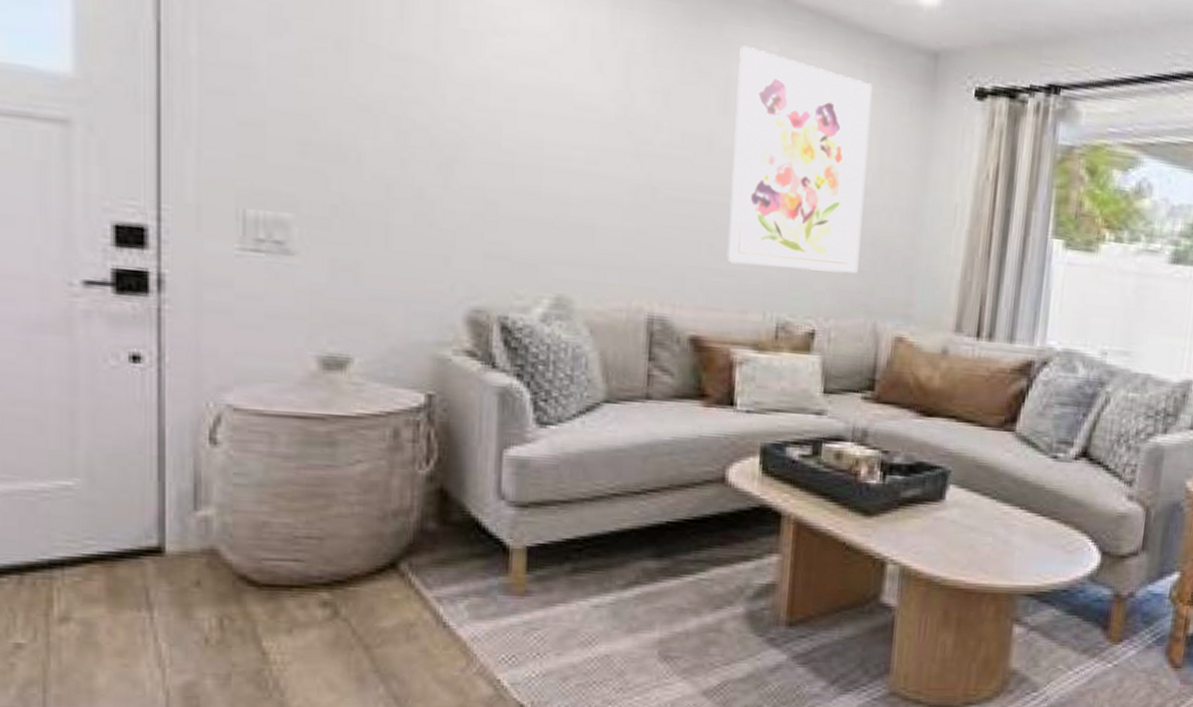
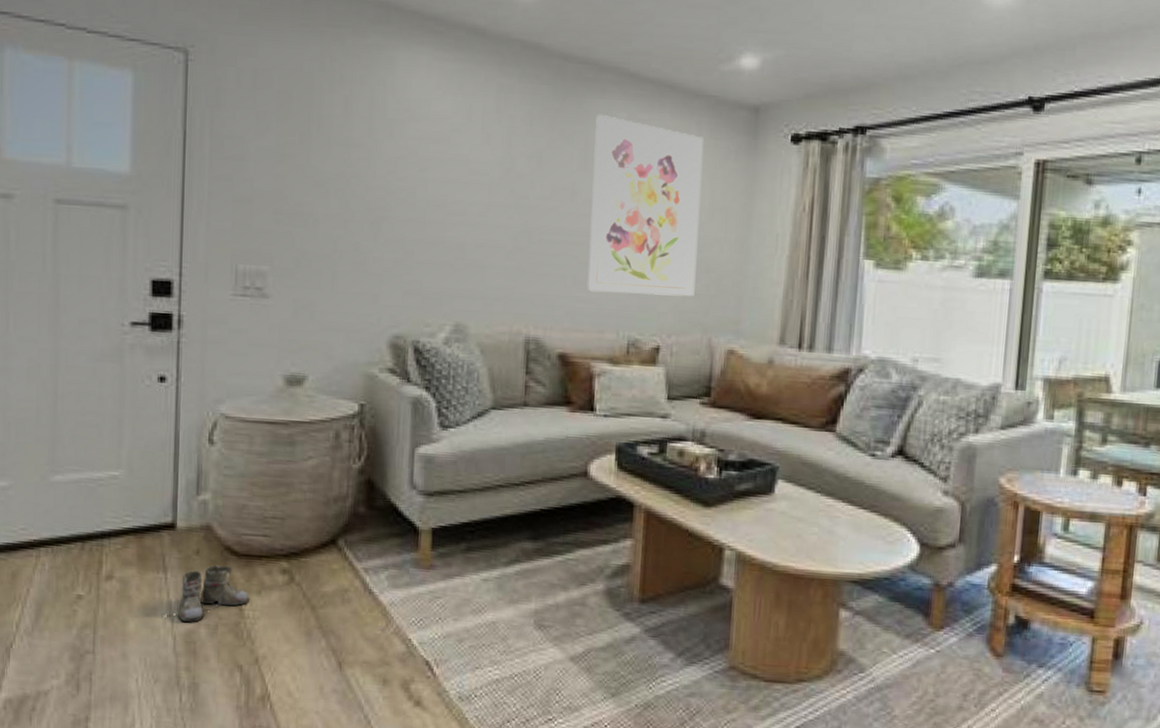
boots: none [155,598,275,672] -> present [167,565,249,622]

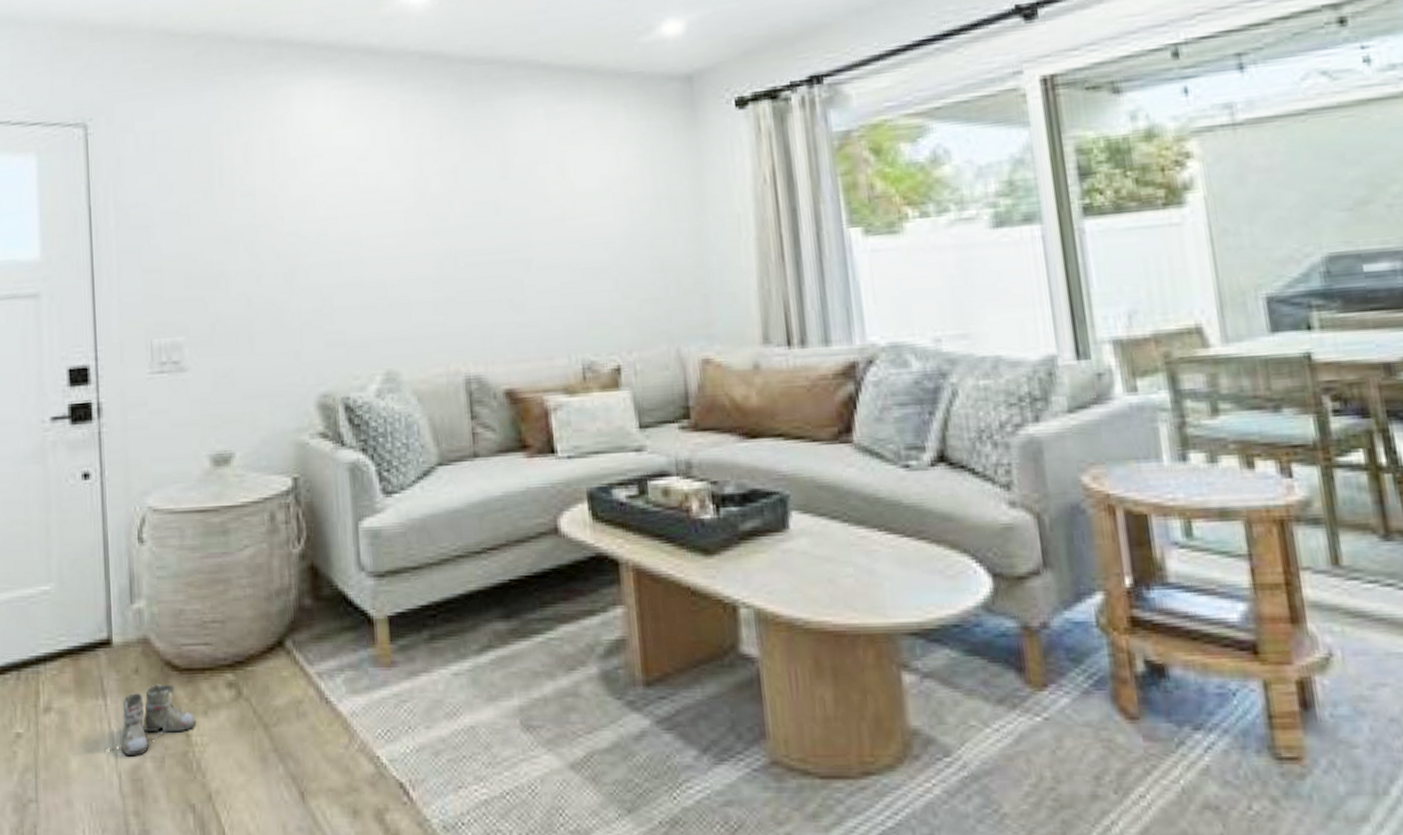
wall art: present [587,114,704,297] -> none [510,114,652,314]

